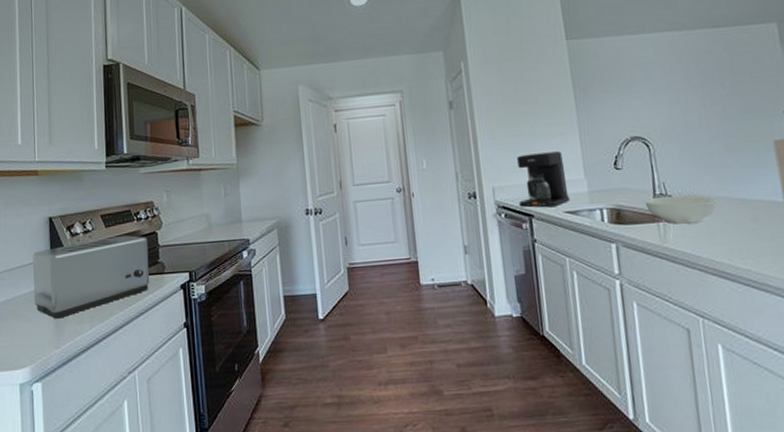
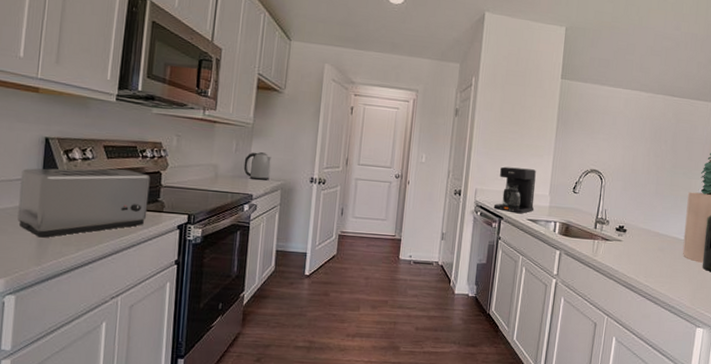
kettle: none [235,192,263,224] -> present [243,152,272,181]
bowl: present [644,195,717,224] -> none [588,220,639,245]

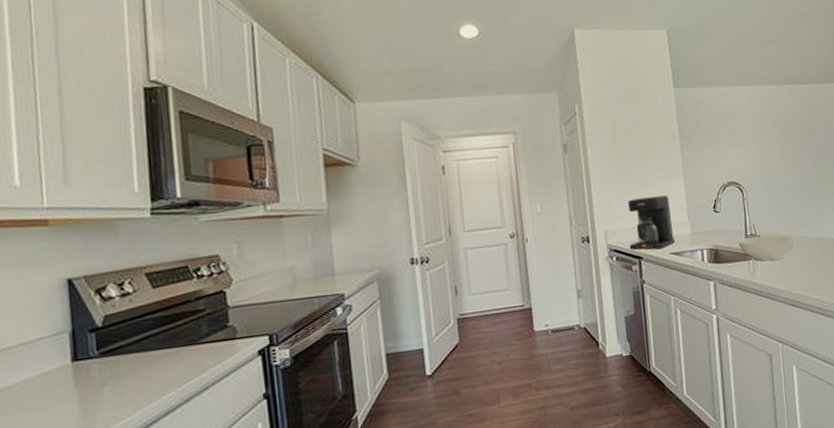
toaster: present [17,168,151,238] -> none [43,296,217,405]
kettle: present [243,152,272,181] -> none [325,241,361,277]
bowl: none [588,220,639,245] -> present [738,235,795,262]

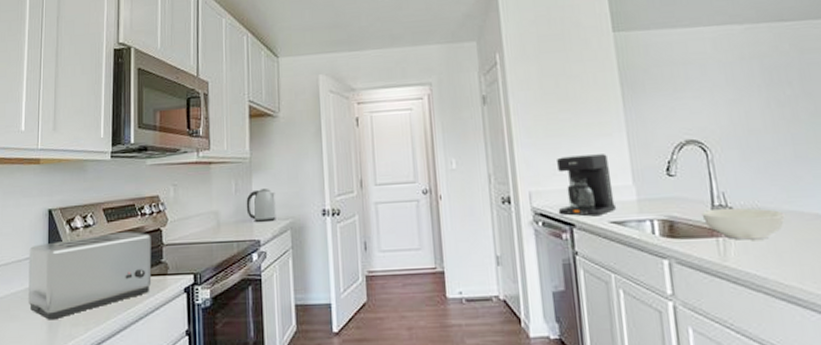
toaster: none [43,296,217,405] -> present [28,231,152,320]
kettle: none [325,241,361,277] -> present [246,189,276,223]

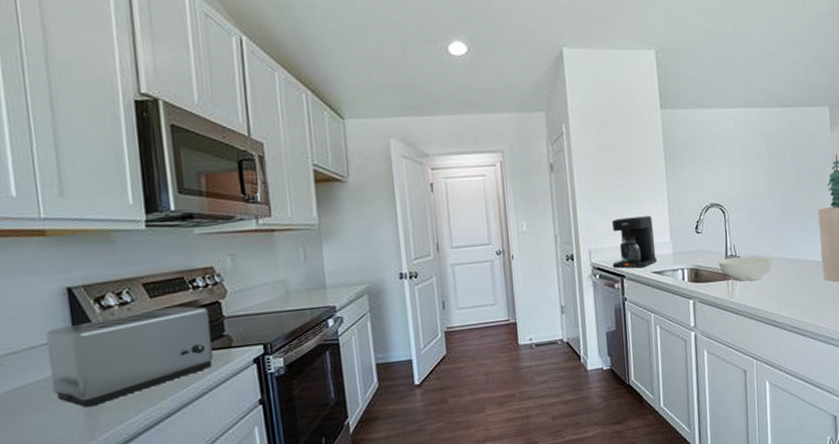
kettle: present [246,189,276,223] -> none [317,255,352,290]

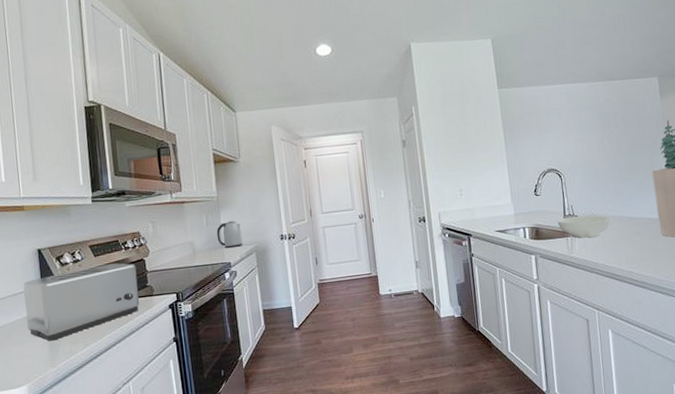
kettle: none [317,255,352,290] -> present [216,221,243,249]
coffee maker: present [612,216,658,269] -> none [458,181,501,228]

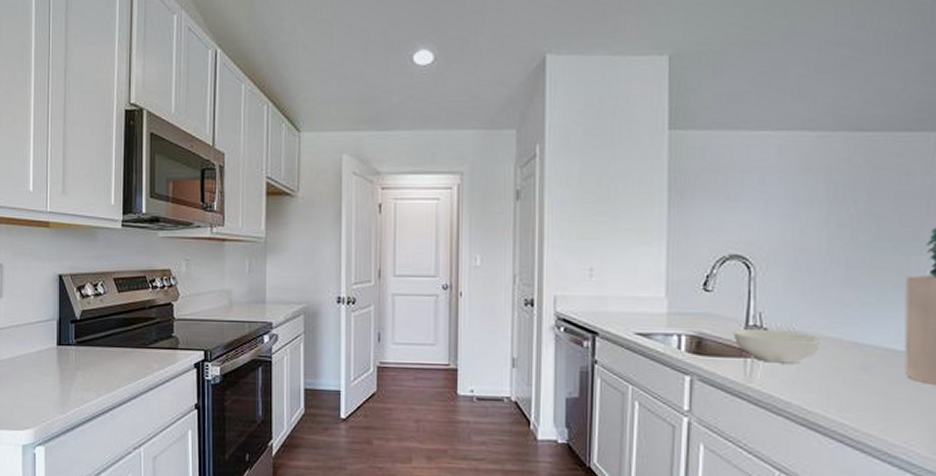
toaster: present [23,262,140,341] -> none [40,302,162,383]
kettle: present [216,221,243,249] -> none [259,271,290,306]

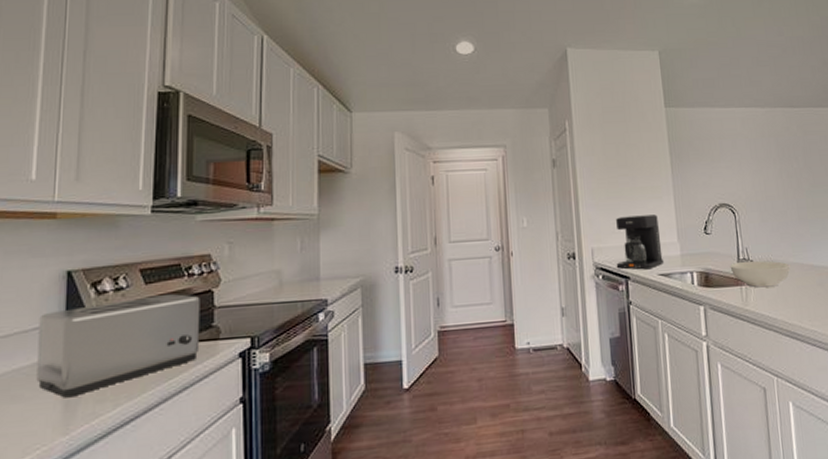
toaster: none [40,302,162,383] -> present [36,293,200,398]
coffee maker: none [582,262,645,327] -> present [616,214,665,270]

